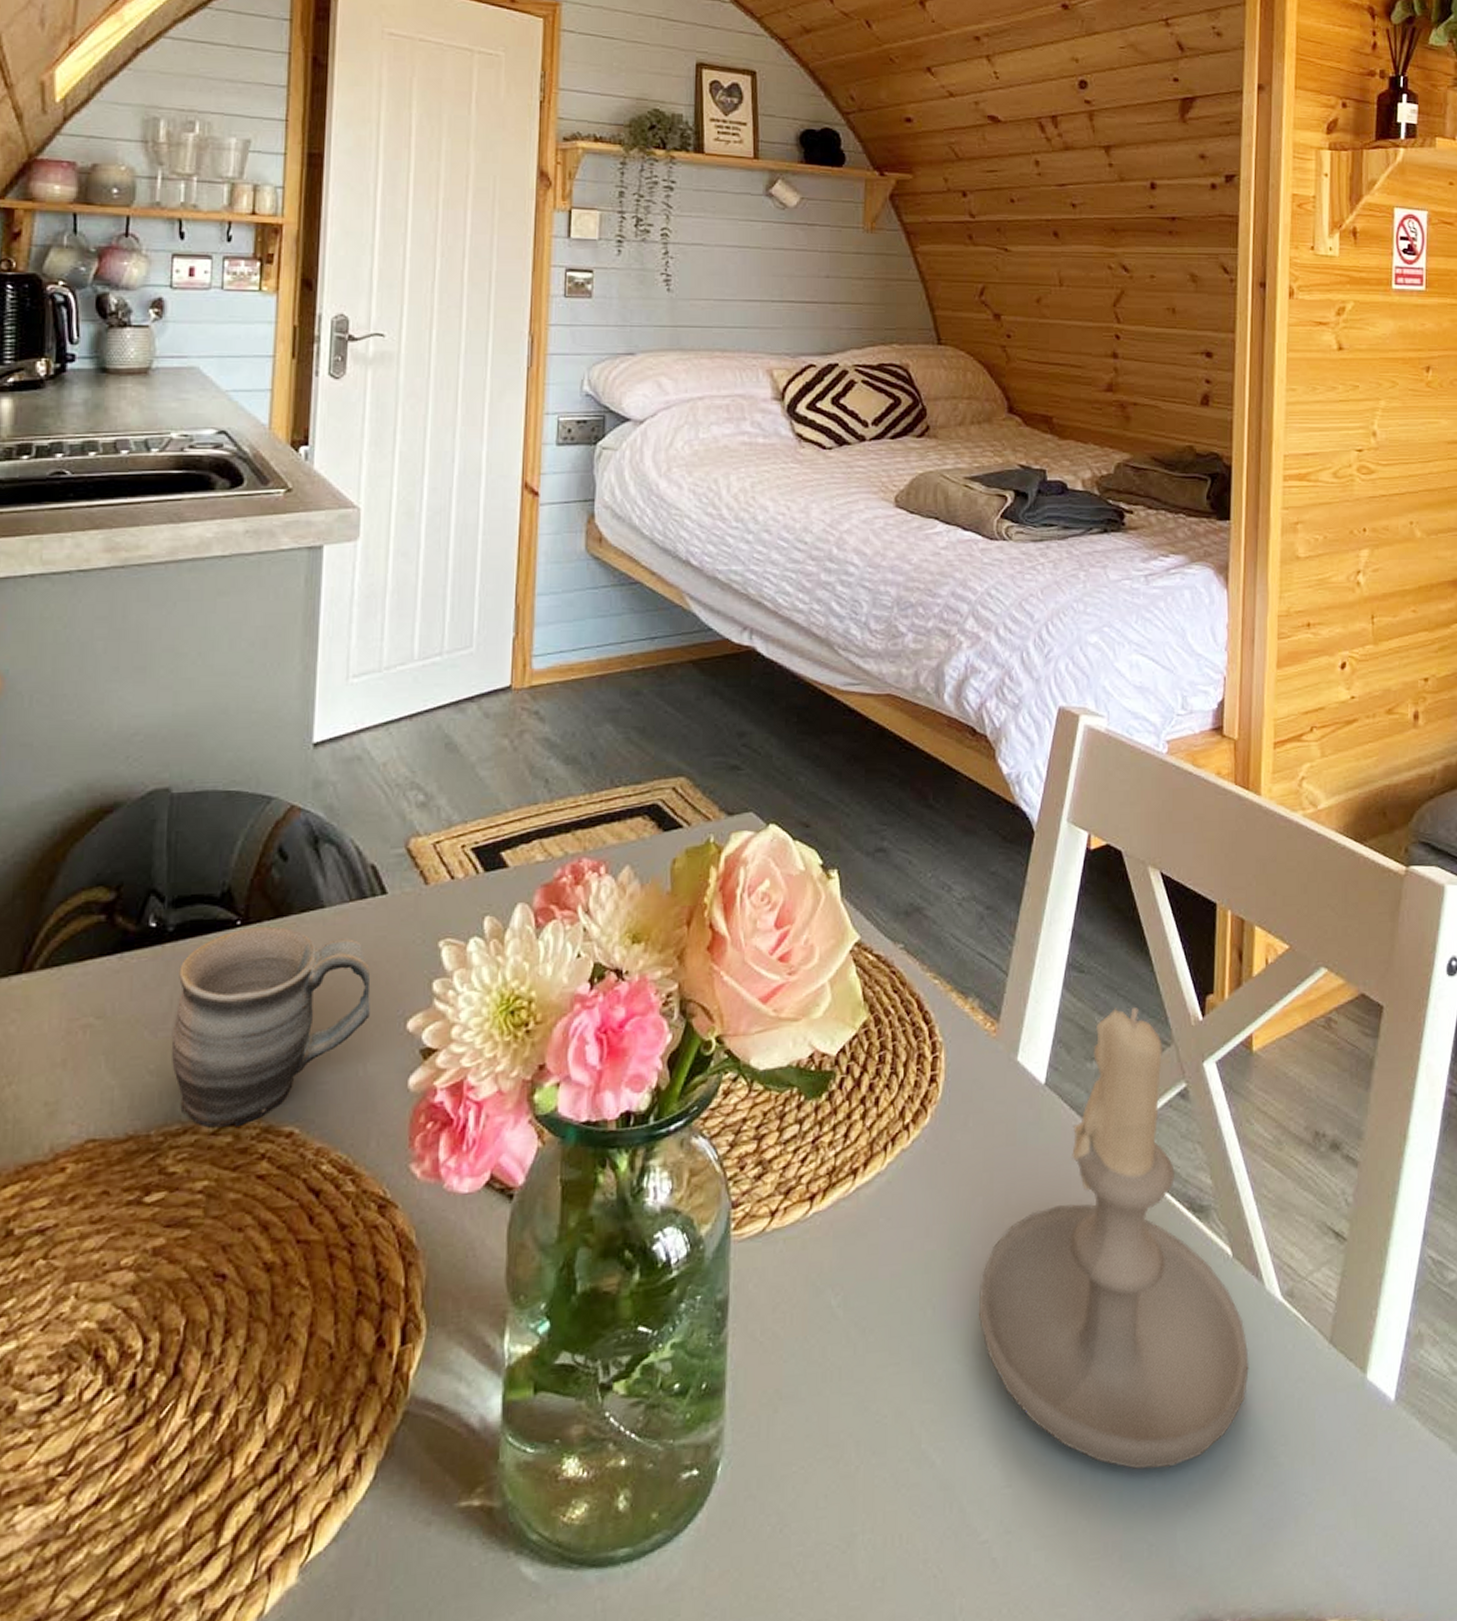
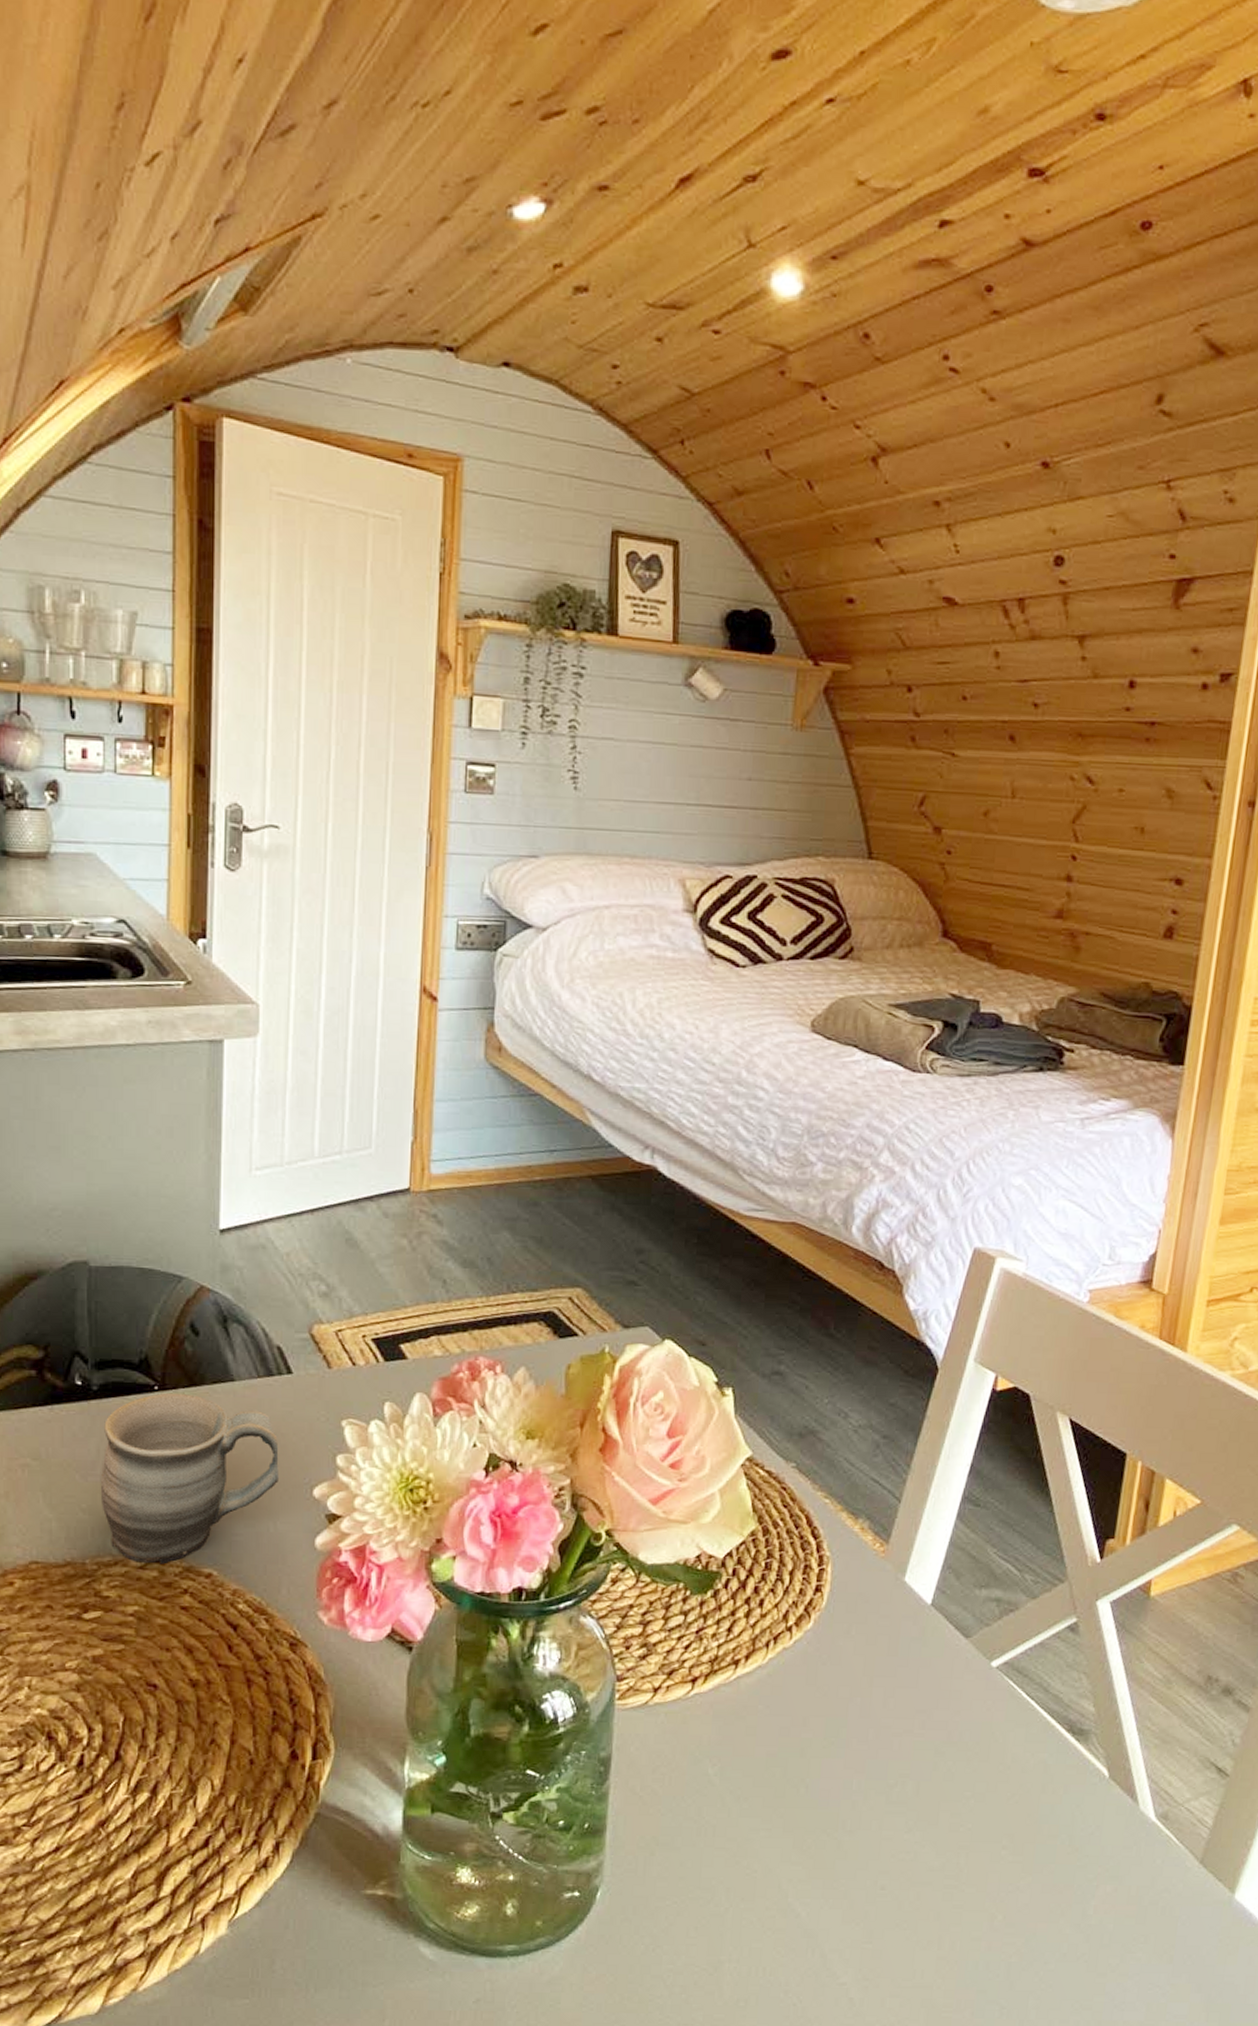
candle: present [978,1008,1249,1469] -> none [849,1542,1117,1947]

